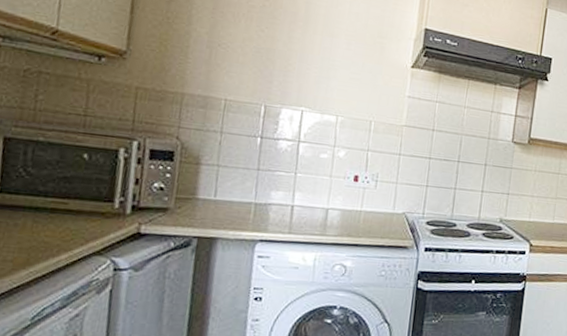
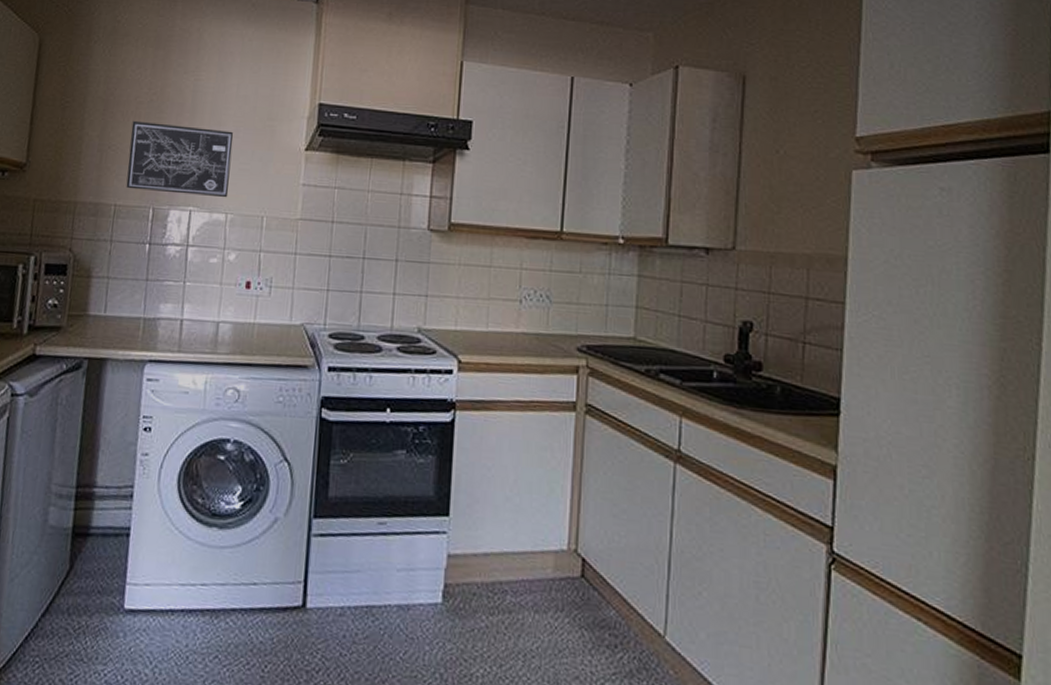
wall art: none [237,22,345,102] -> present [126,120,234,198]

